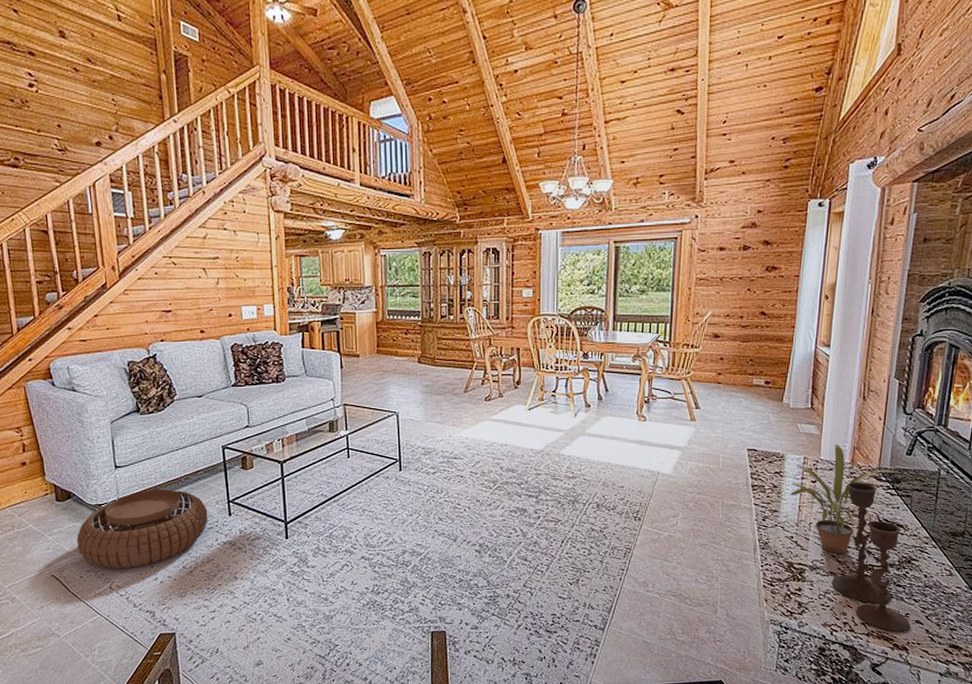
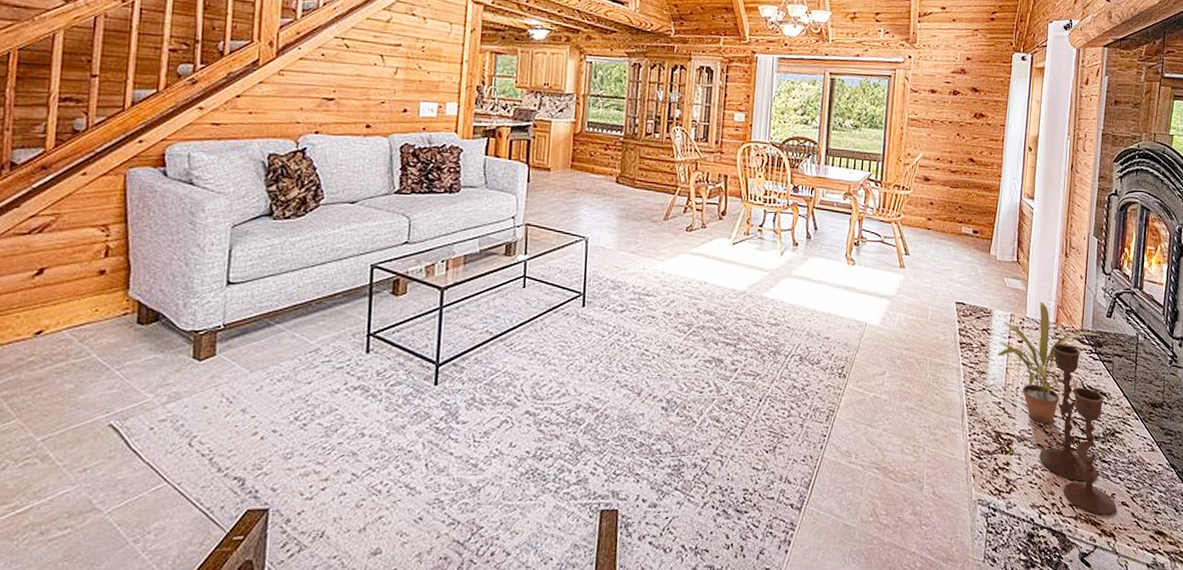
pouf: present [76,489,208,569] -> none [153,315,340,419]

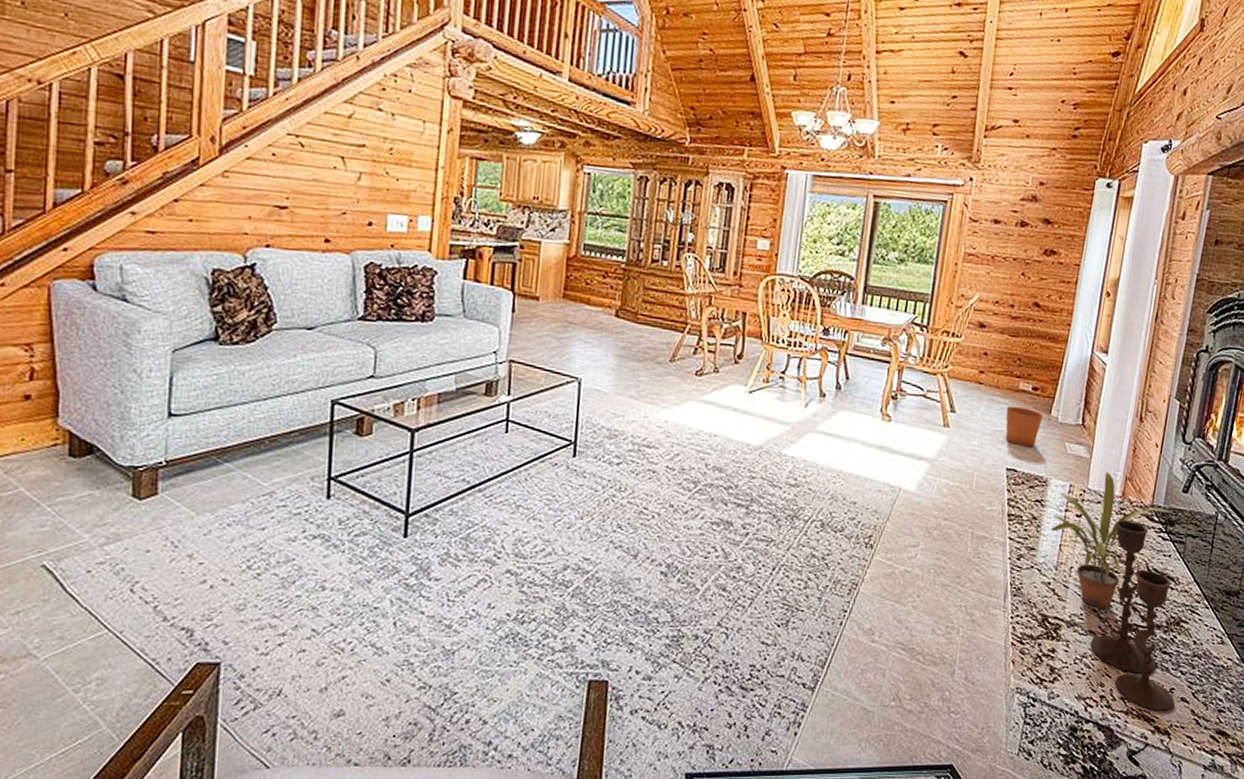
planter: none [952,247,984,283] -> present [1005,405,1044,447]

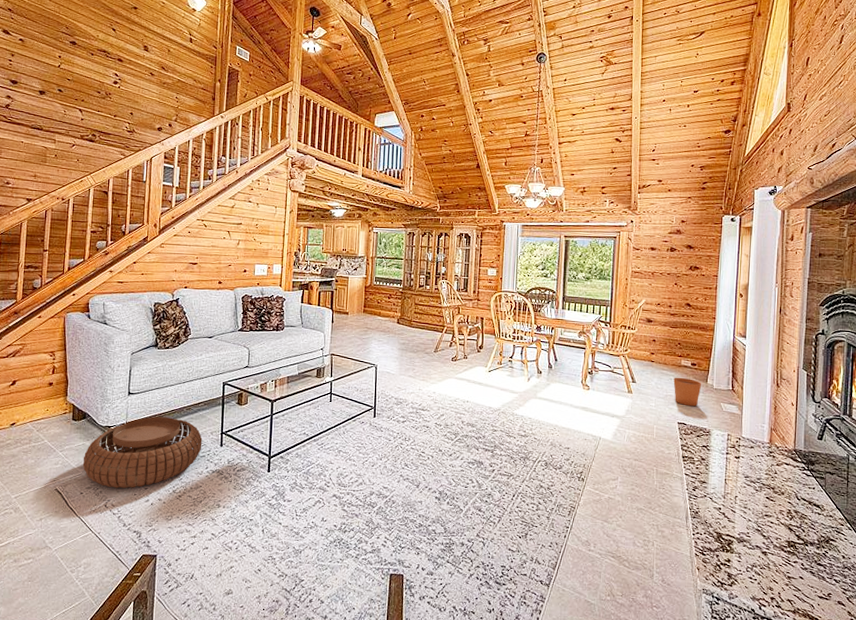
pouf: none [89,452,297,564] -> present [82,416,203,489]
potted plant: present [1050,471,1171,609] -> none [717,424,811,529]
candlestick: present [1090,520,1175,712] -> none [758,460,834,612]

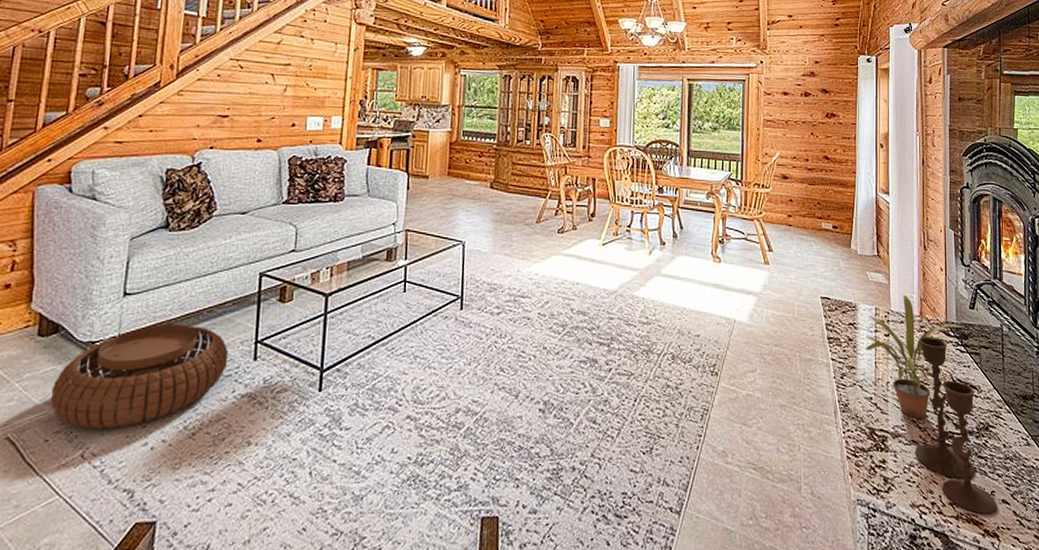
planter: present [673,377,702,407] -> none [814,243,845,277]
potted plant: none [717,424,811,529] -> present [865,294,963,419]
candlestick: none [758,460,834,612] -> present [915,336,998,515]

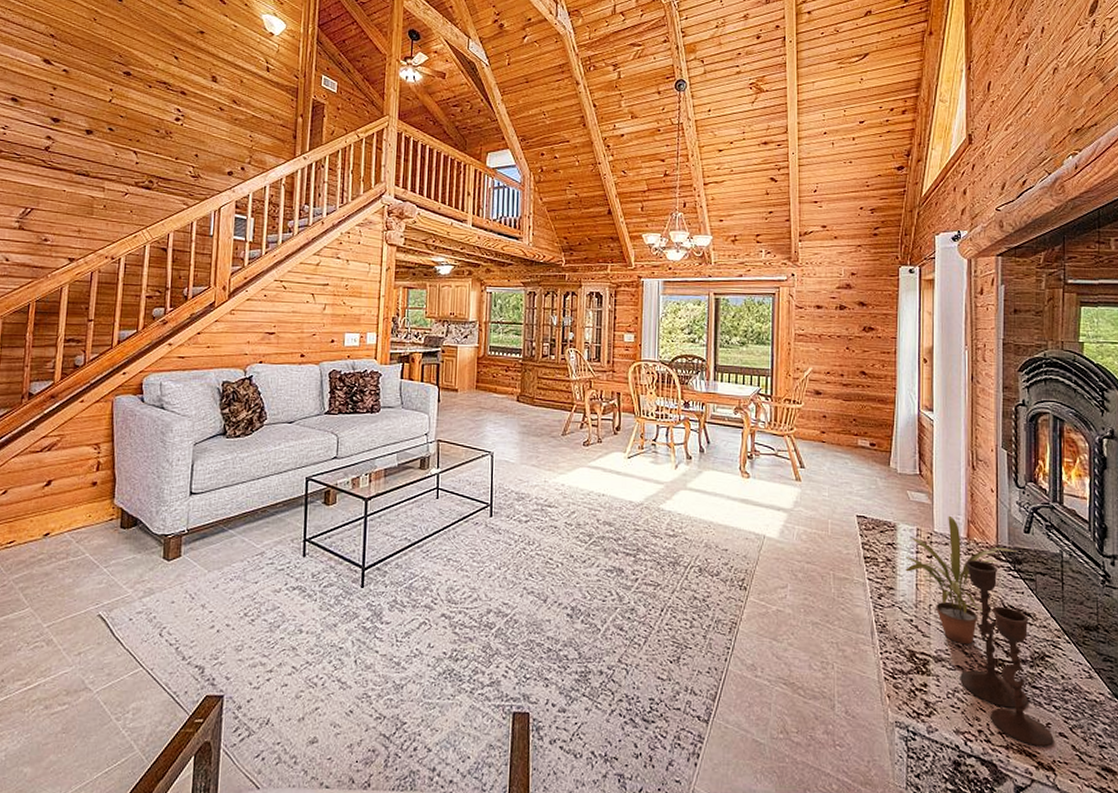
pouf: present [50,324,229,430] -> none [132,521,281,613]

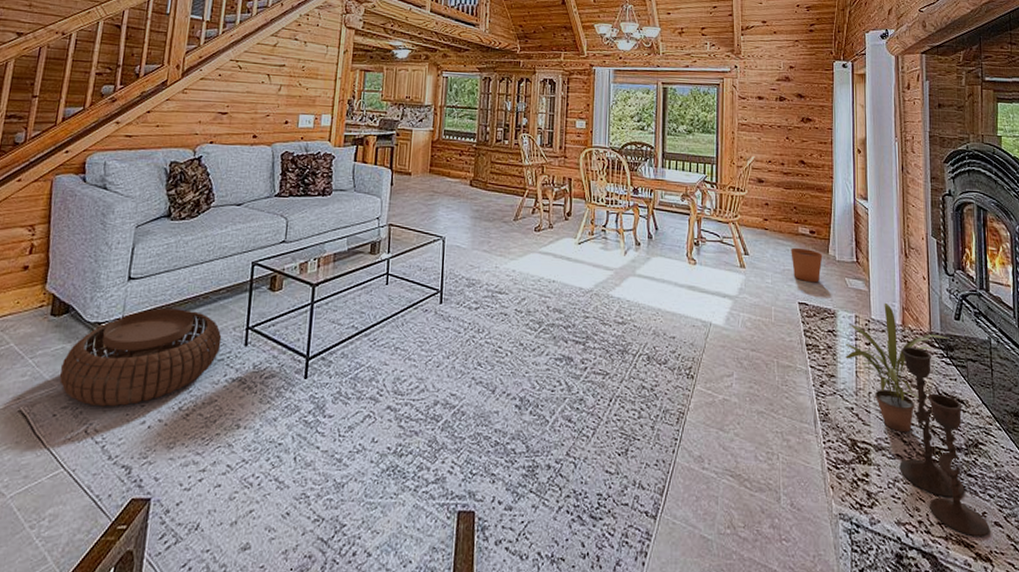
pouf: none [132,521,281,613] -> present [59,308,222,407]
planter: none [849,460,883,496] -> present [791,247,823,283]

